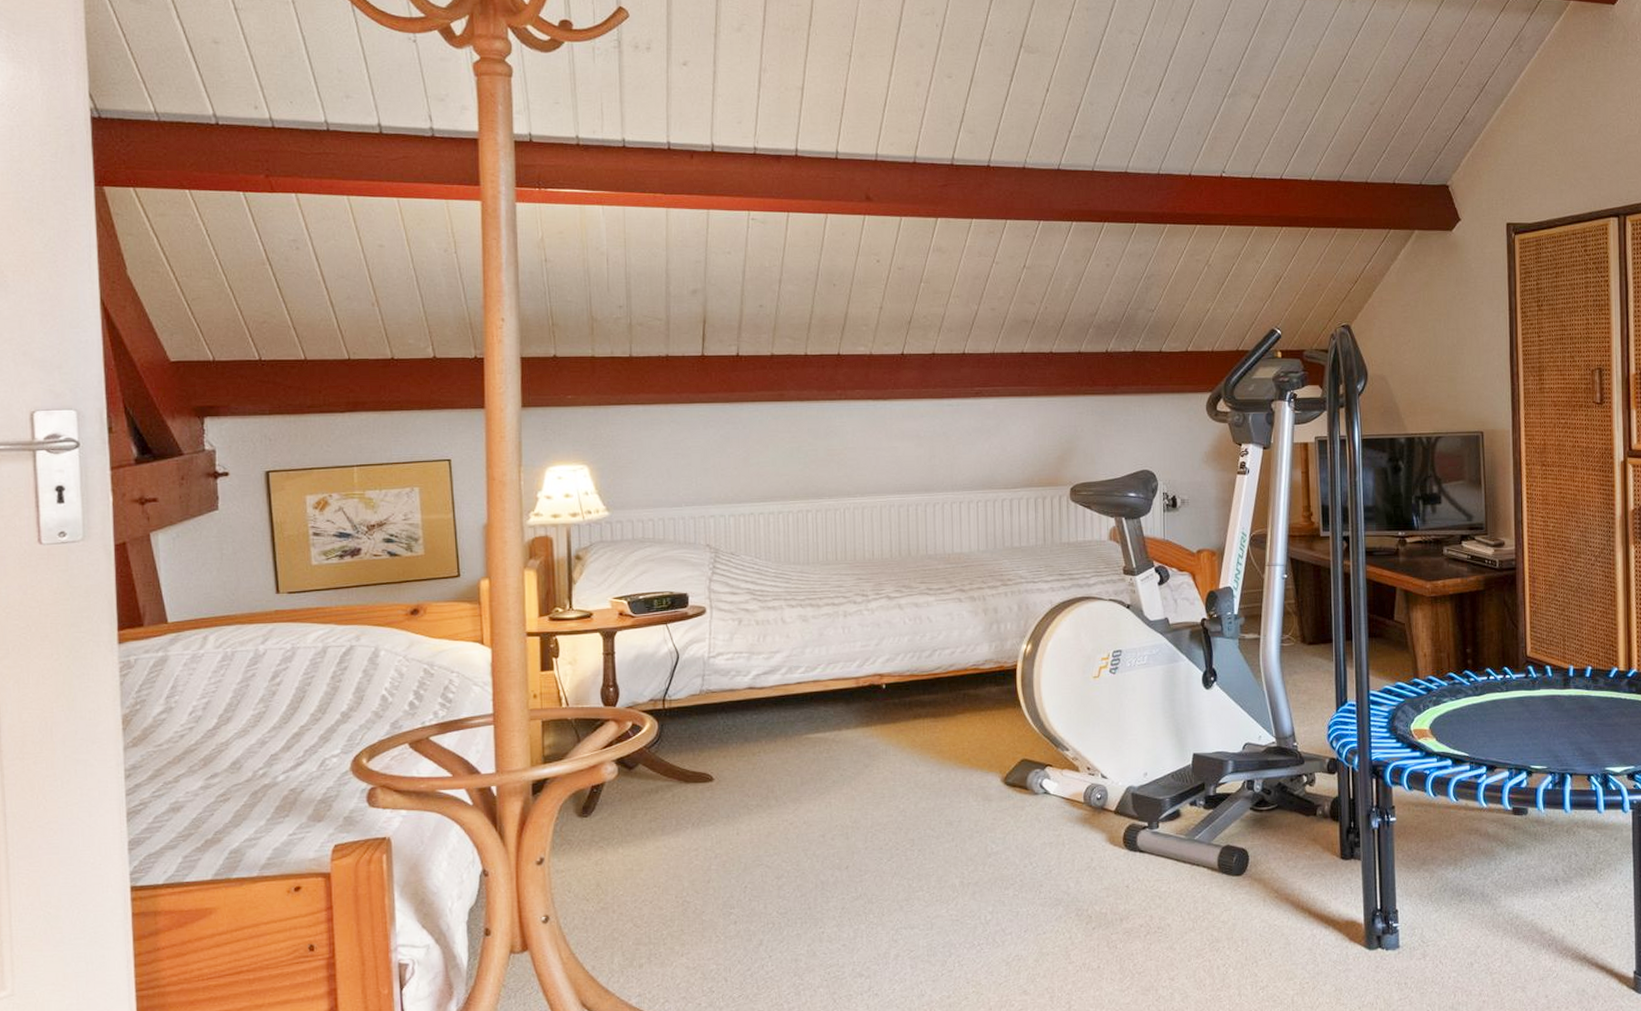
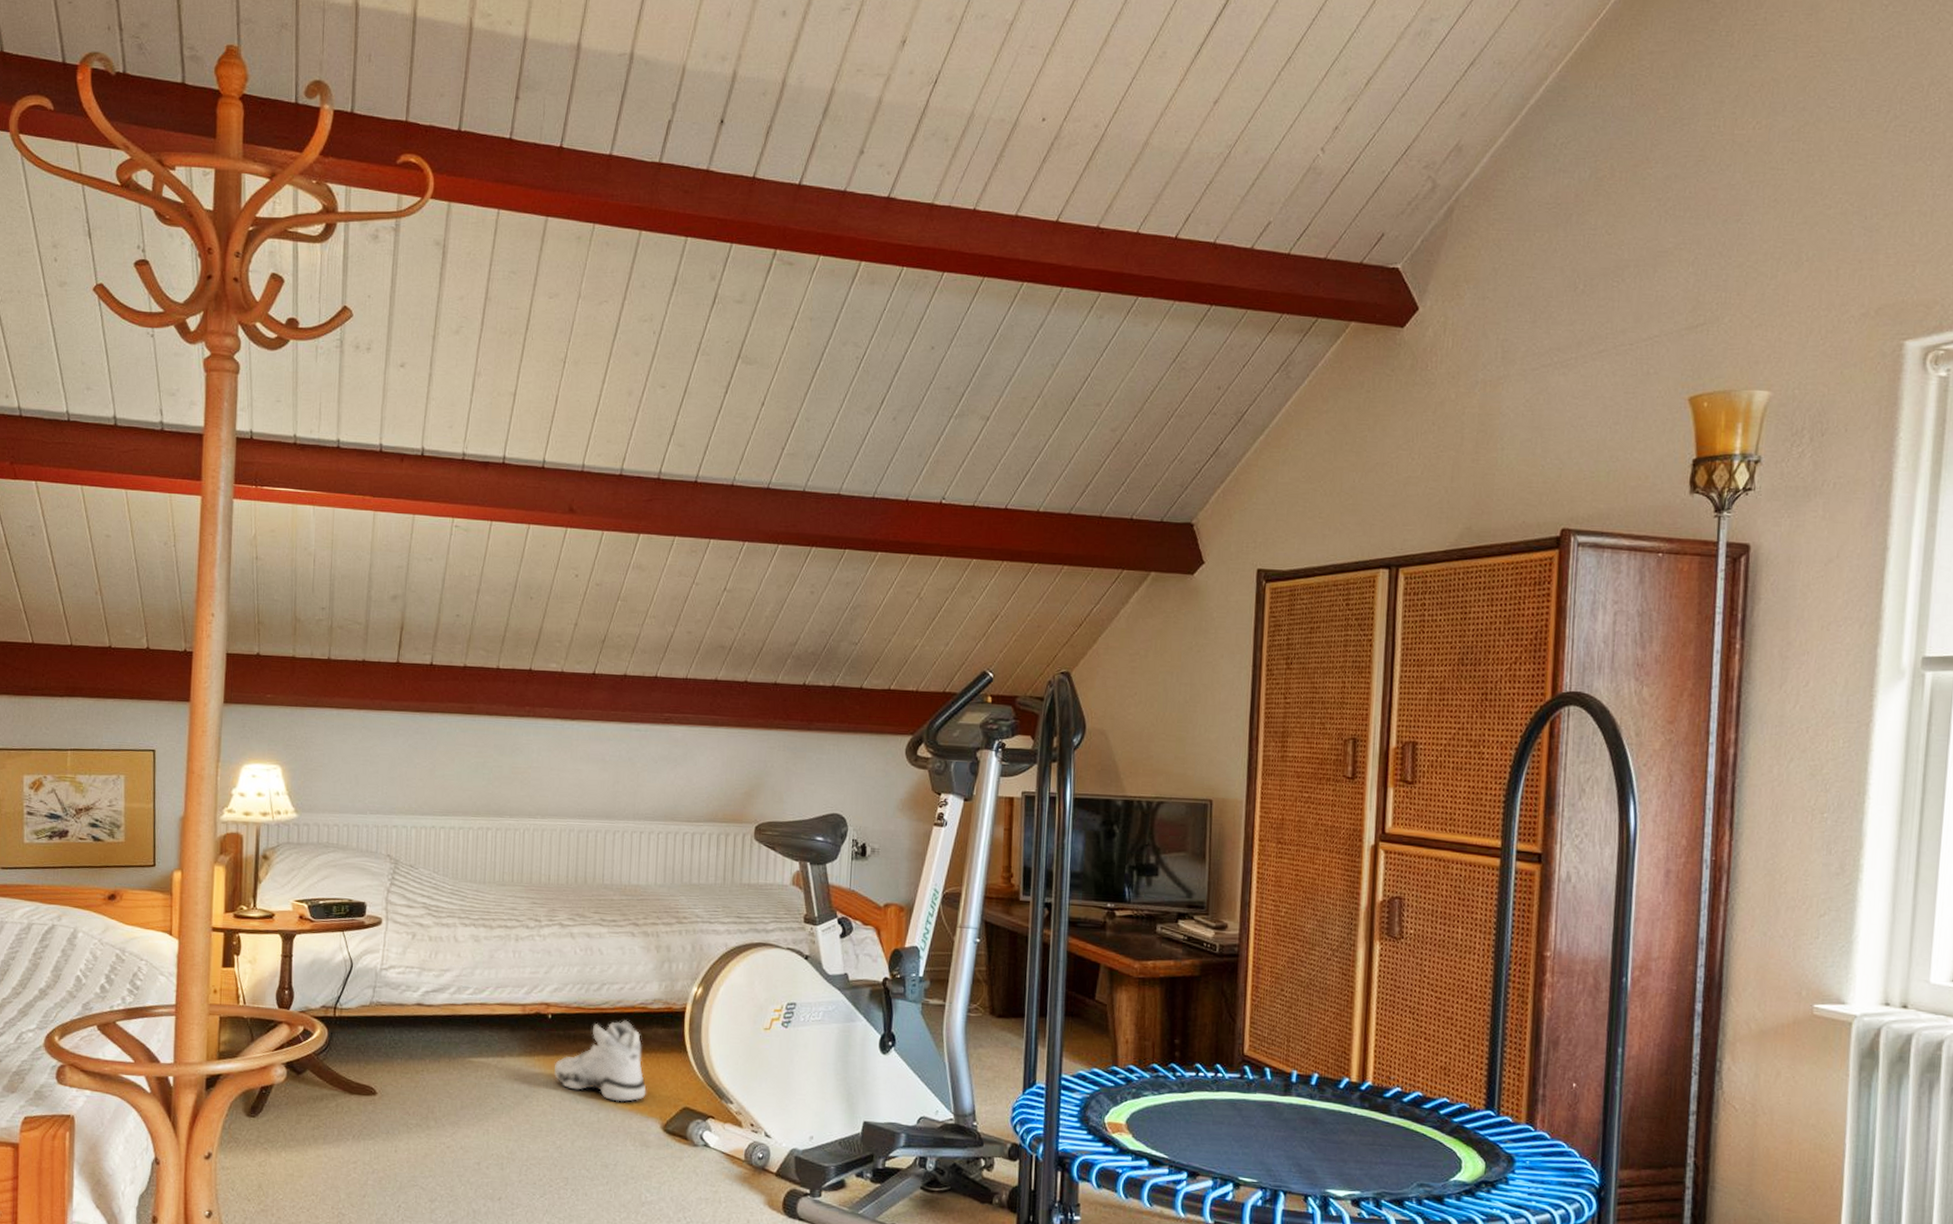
sneaker: none [893,682,985,761] -> present [554,1020,647,1102]

